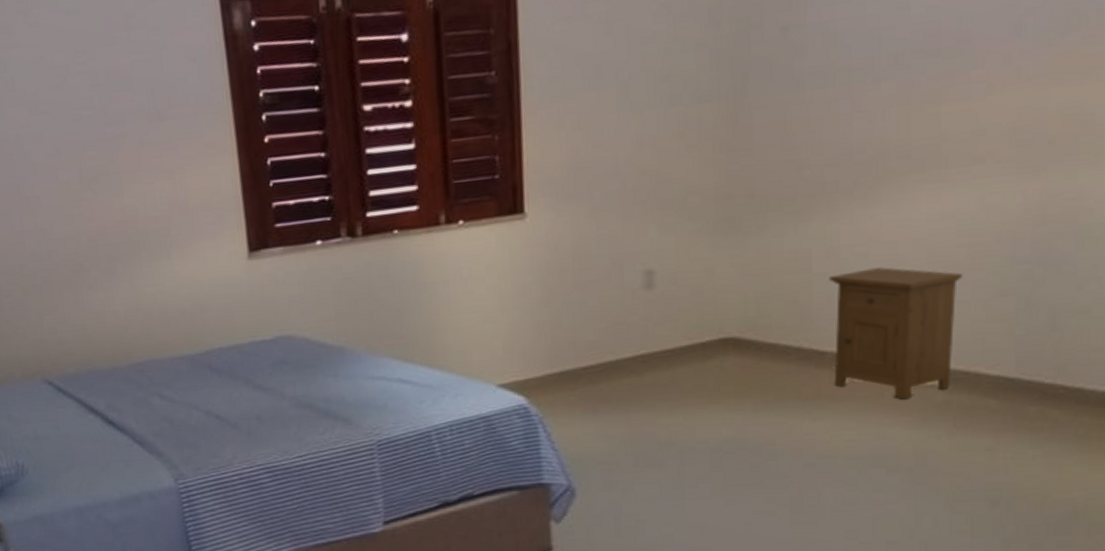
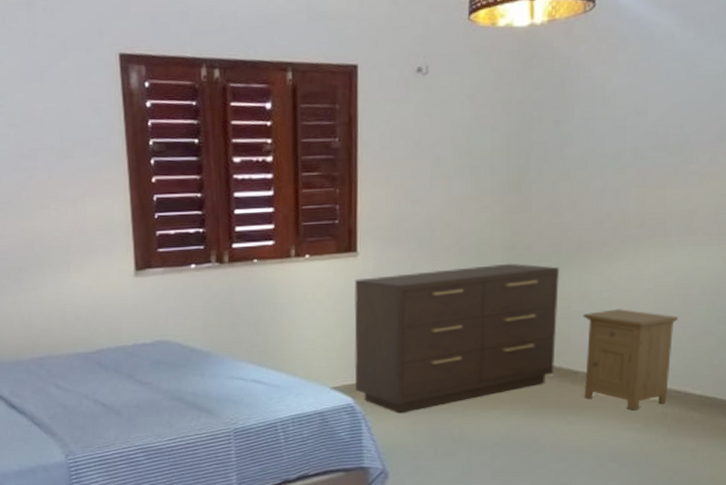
dresser: none [522,215,795,415] -> present [354,263,559,414]

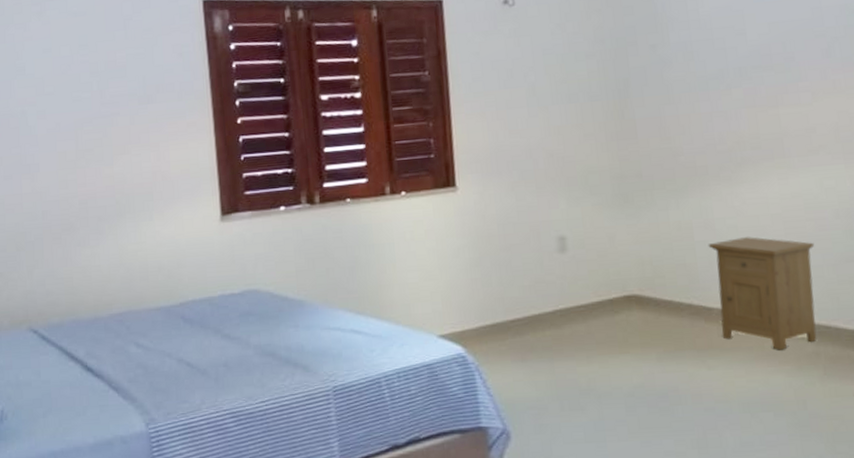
dresser: present [354,263,559,414] -> none [455,191,685,363]

